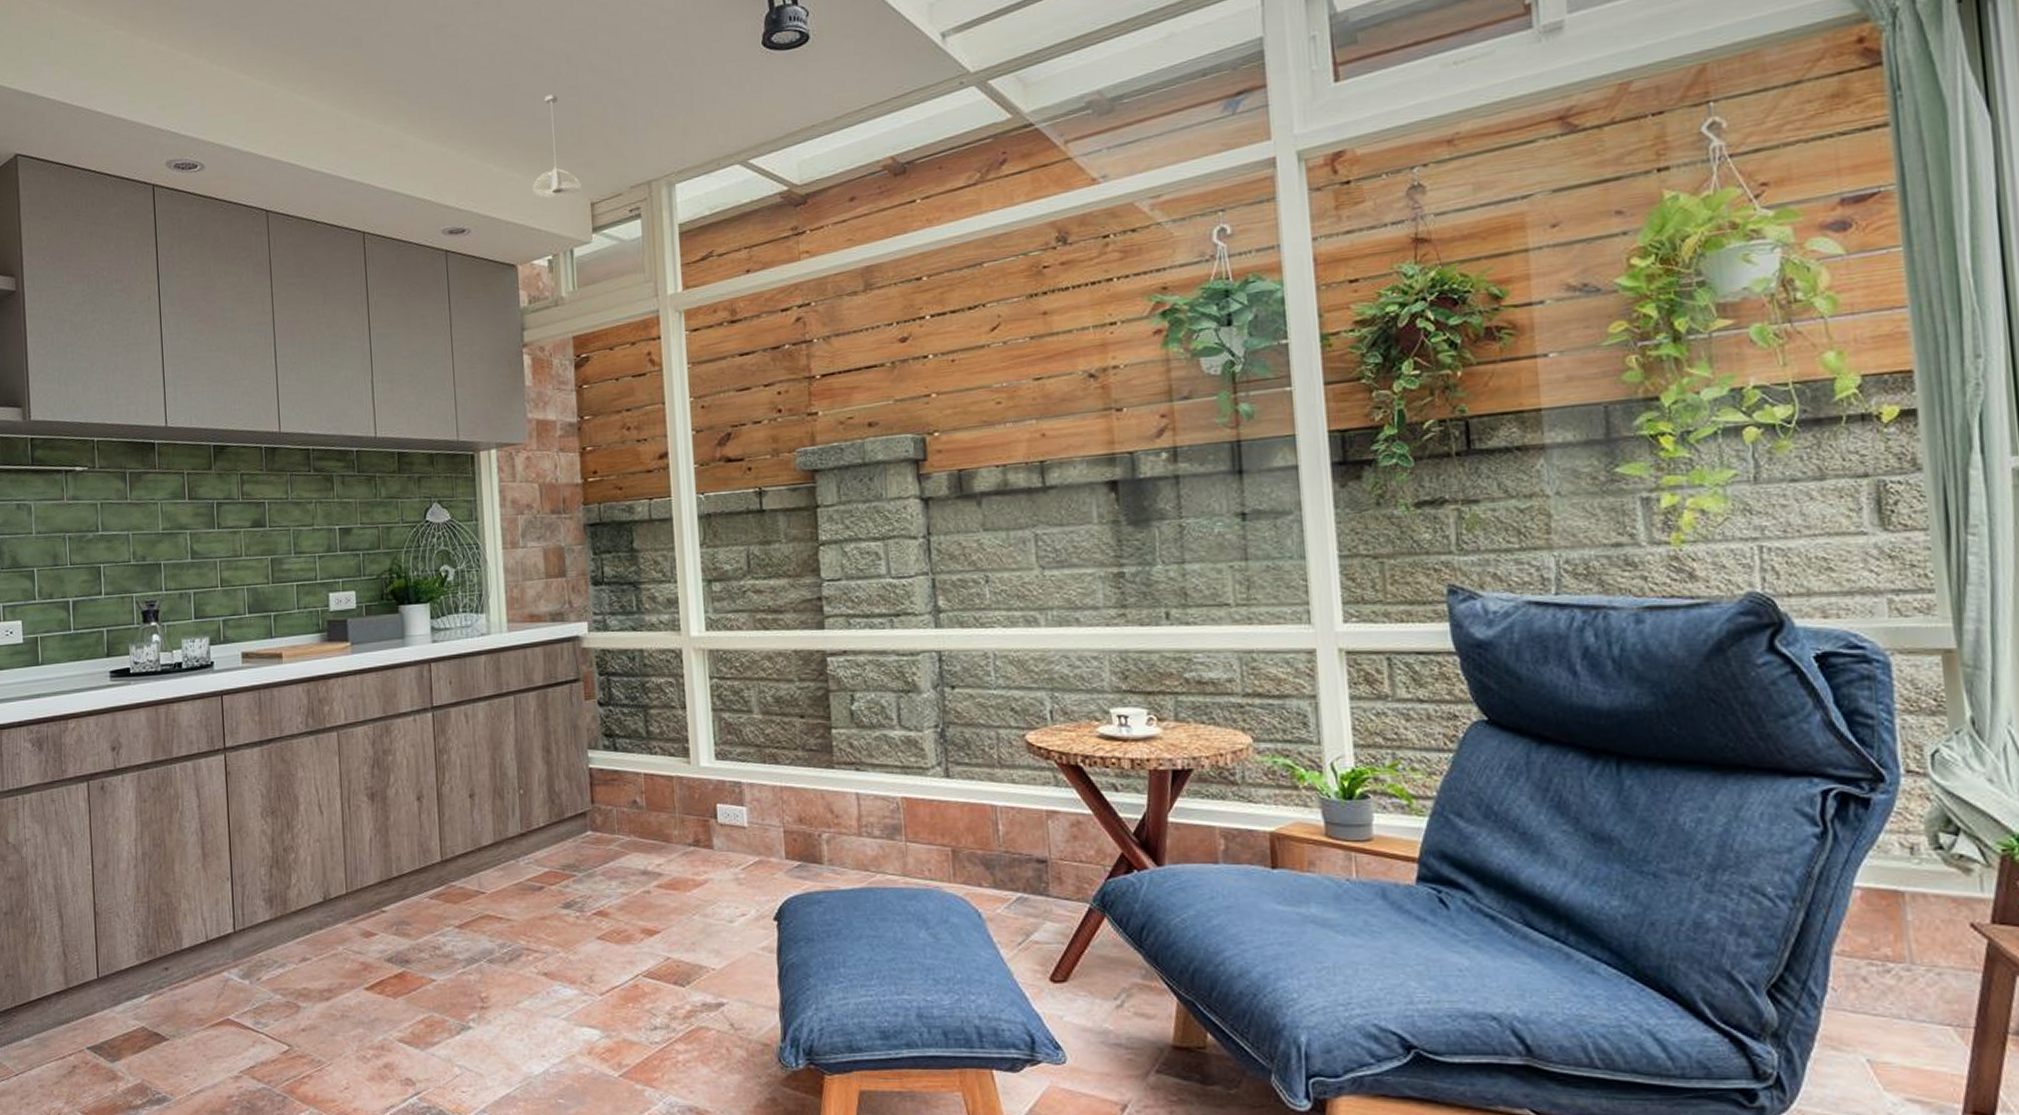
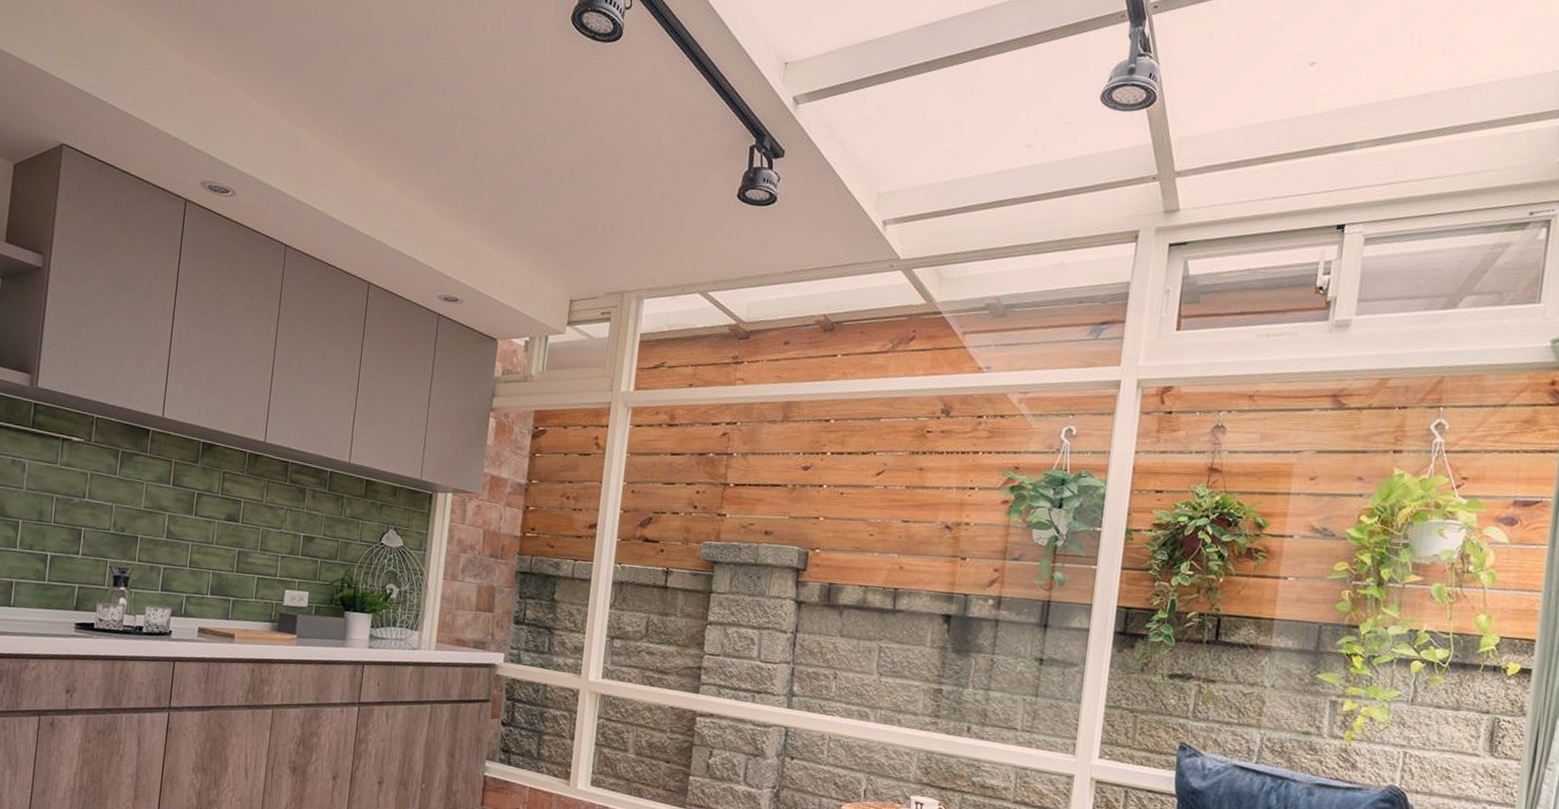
pendant light: present [532,94,581,198] -> none [522,198,565,290]

